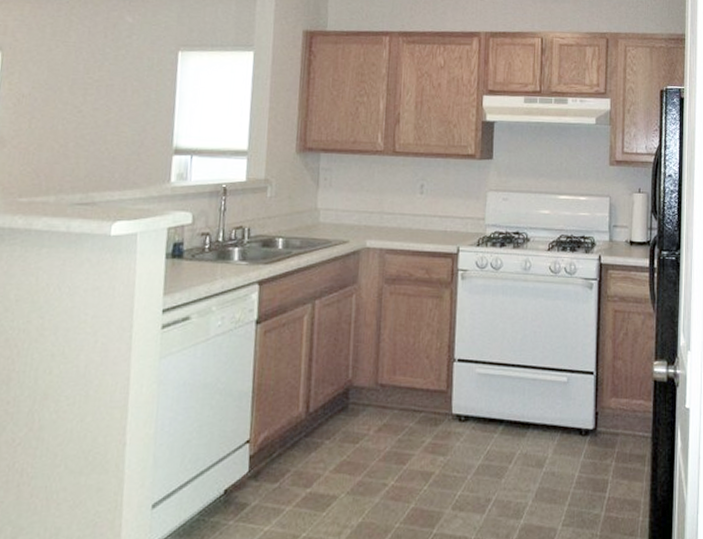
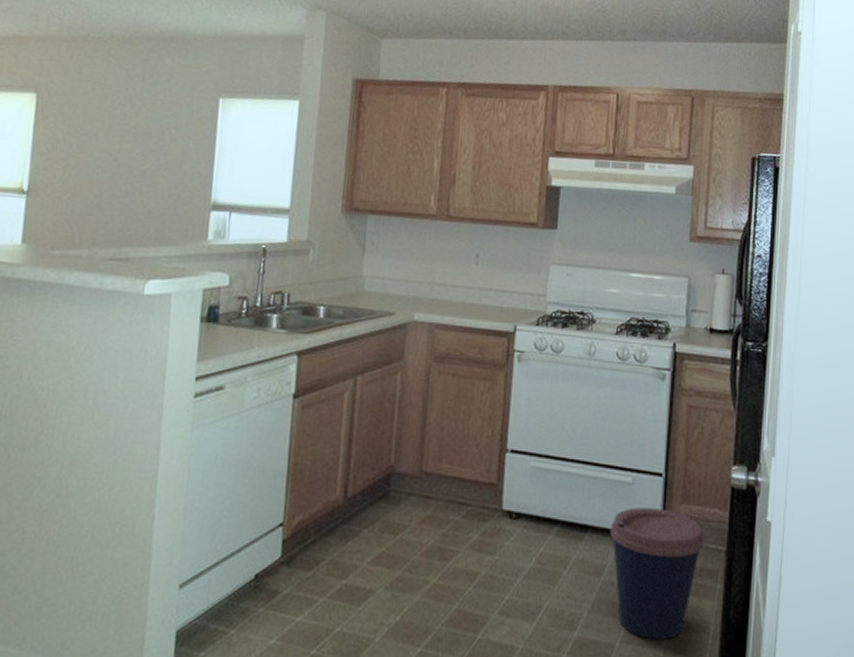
coffee cup: none [549,403,632,521] -> present [610,507,704,639]

